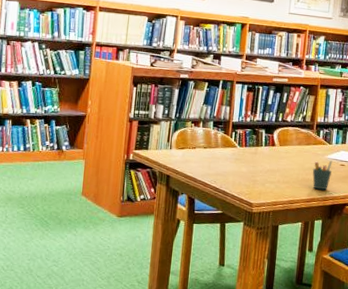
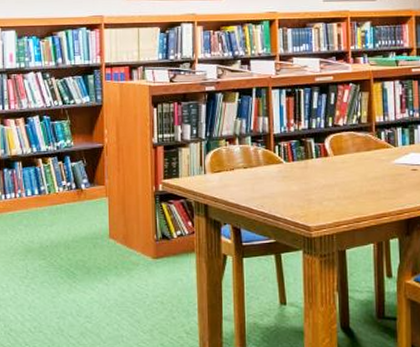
pen holder: present [312,160,333,190] -> none [378,166,402,202]

